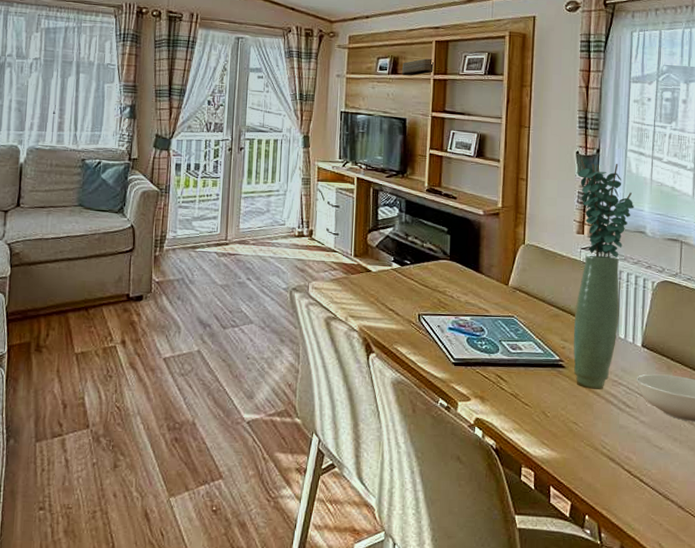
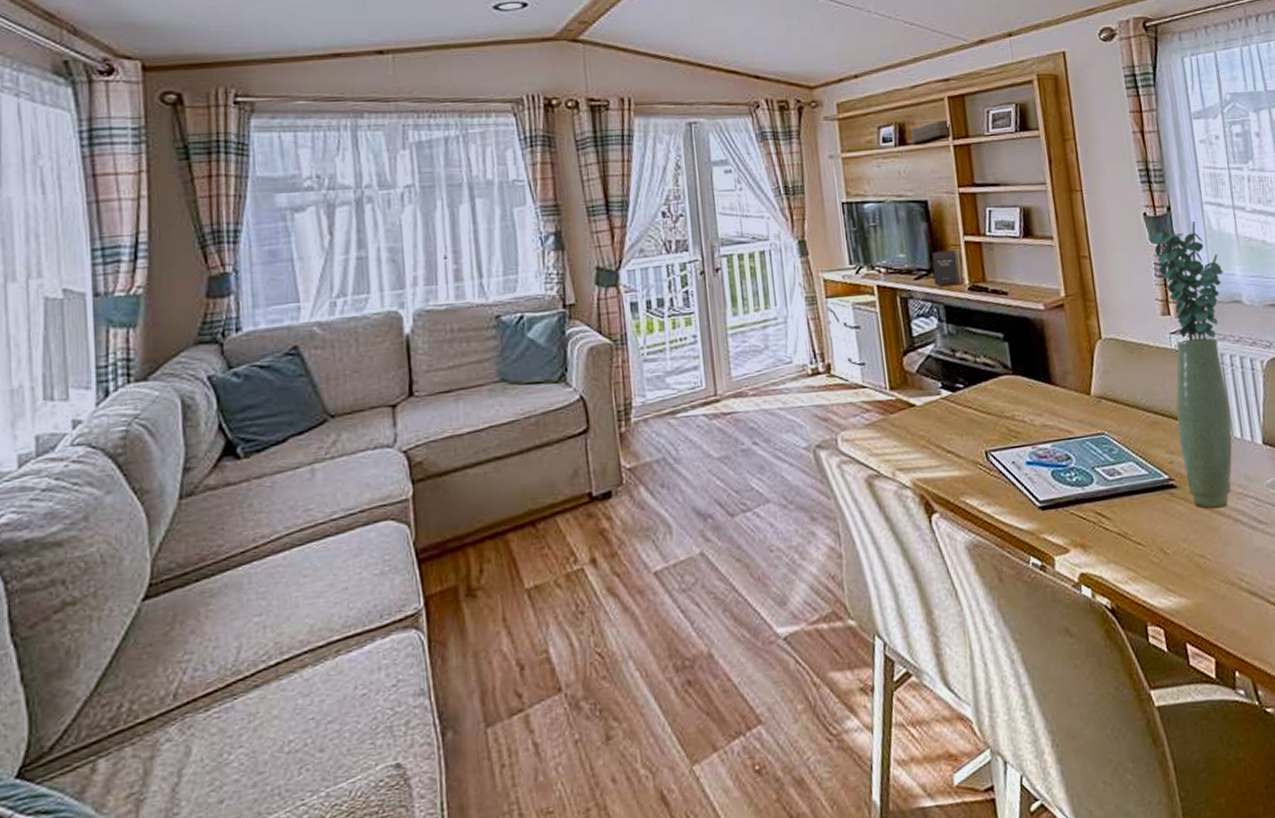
books: none [401,158,425,187] -> present [932,249,964,287]

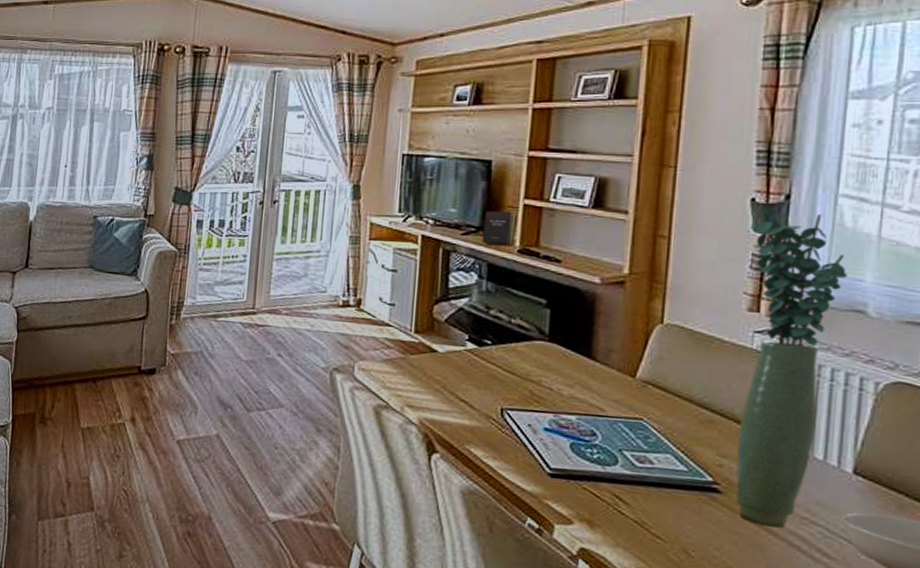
decorative box: present [911,120,951,146] -> none [487,83,533,106]

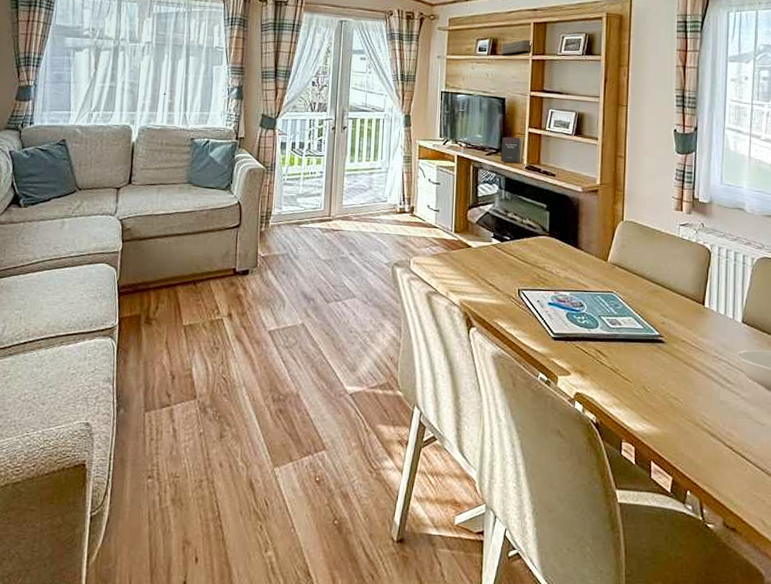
decorative box: none [487,83,533,106] -> present [500,40,532,57]
vase: present [736,208,848,529] -> none [672,136,733,366]

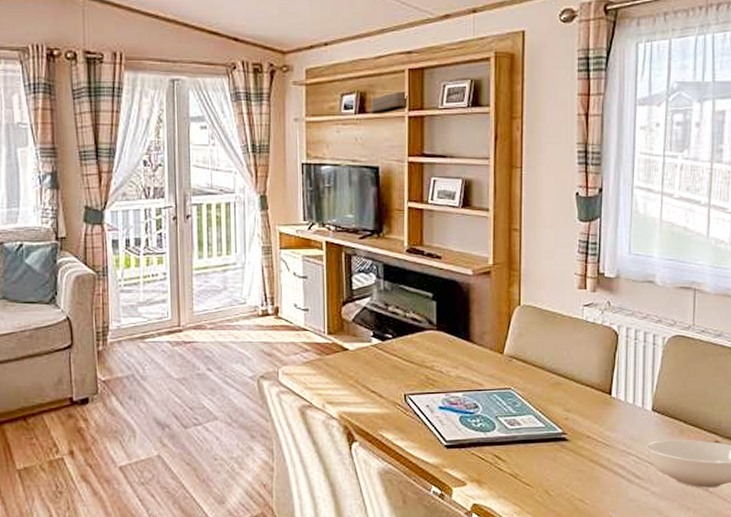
books: present [500,137,524,164] -> none [376,214,403,247]

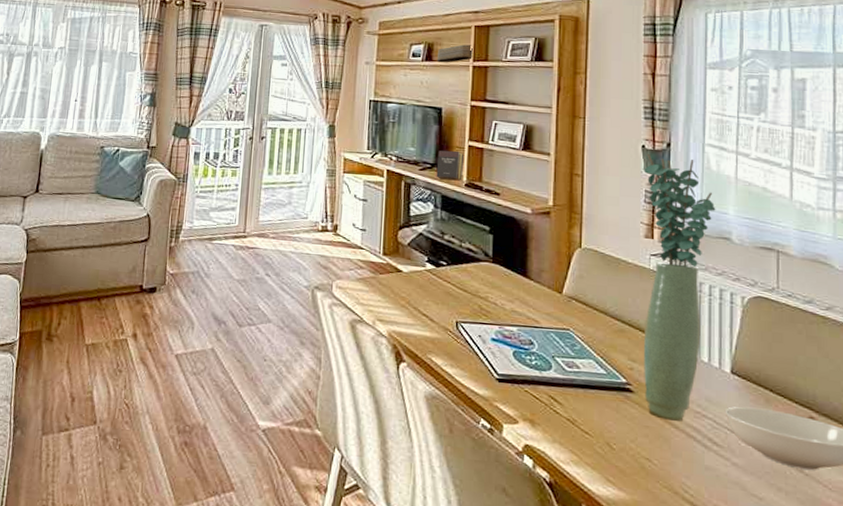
books: none [376,214,403,247] -> present [436,150,463,181]
vase: none [577,201,642,463] -> present [643,153,716,422]

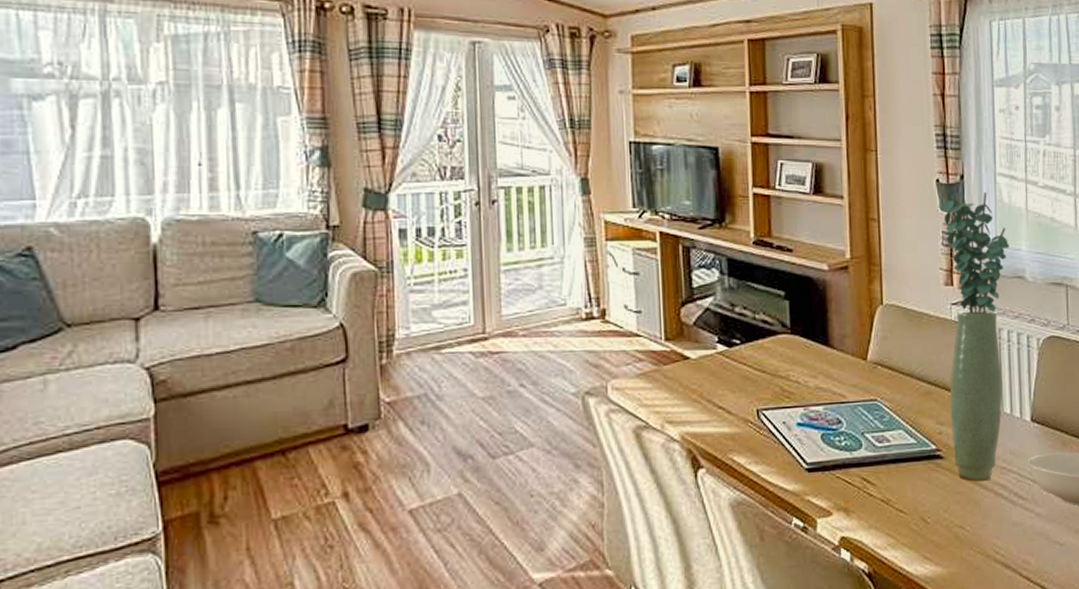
decorative box: present [436,44,473,63] -> none [706,64,748,89]
books: present [436,150,463,181] -> none [718,201,749,239]

